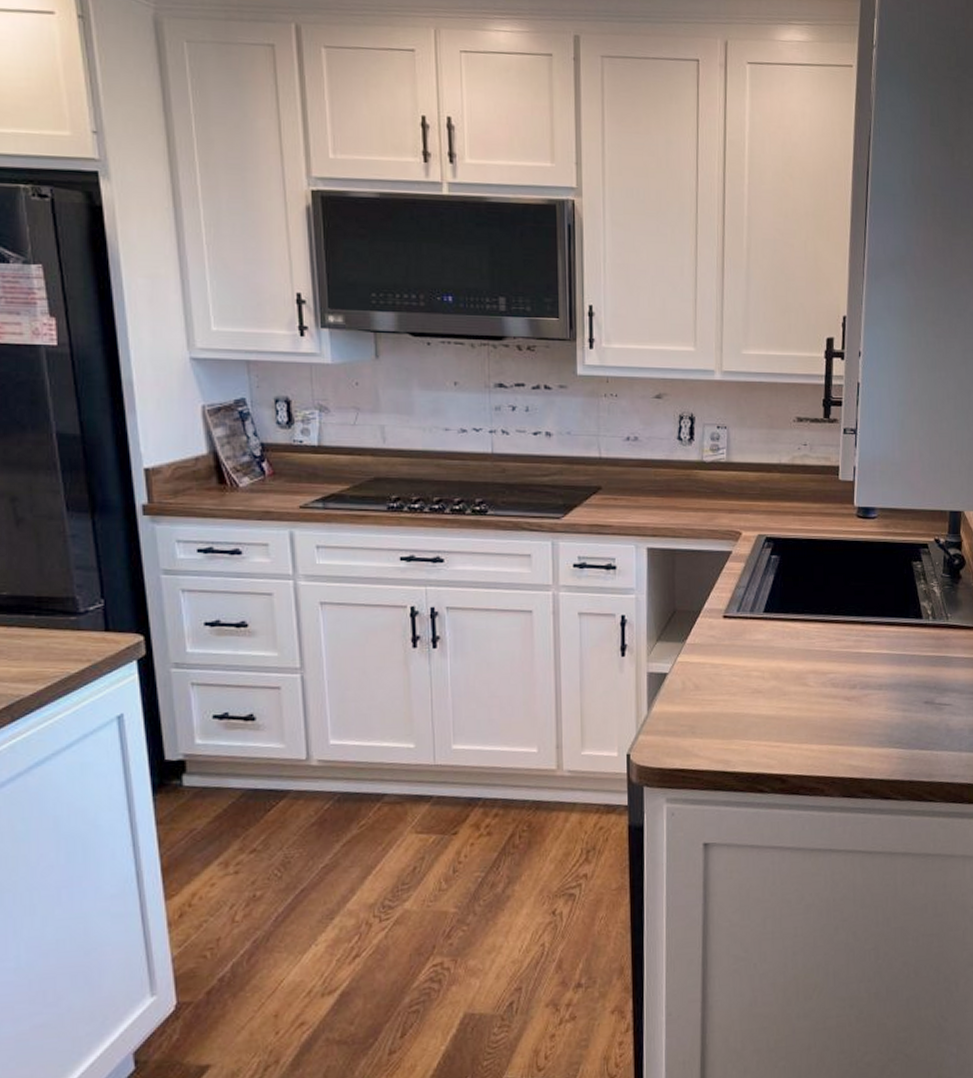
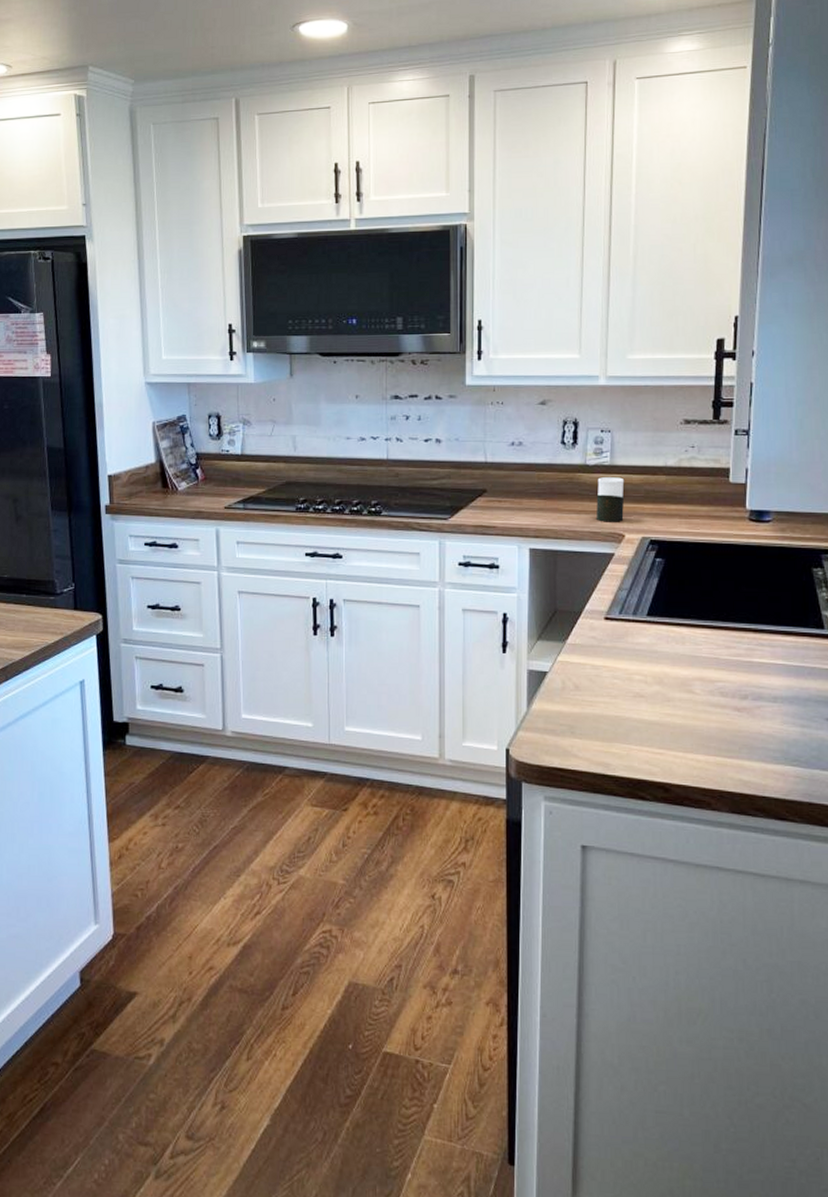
cup: none [713,474,741,520] -> present [596,477,625,522]

